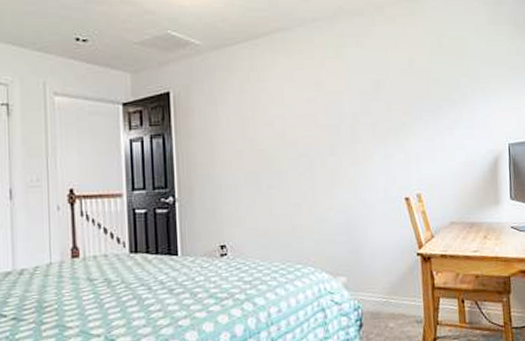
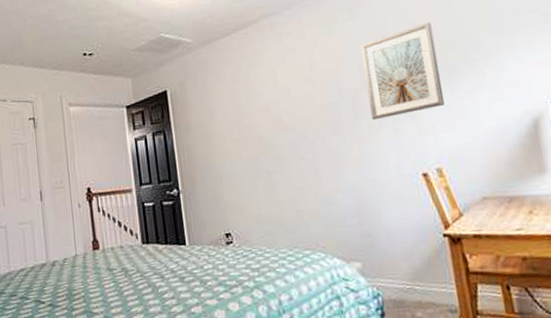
picture frame: none [363,60,428,145] -> present [360,22,444,121]

